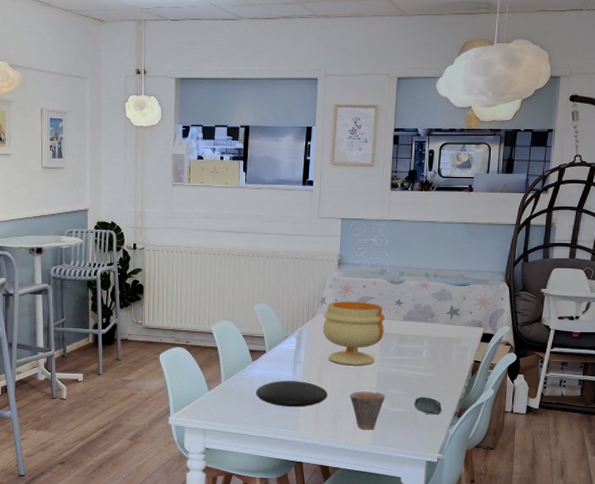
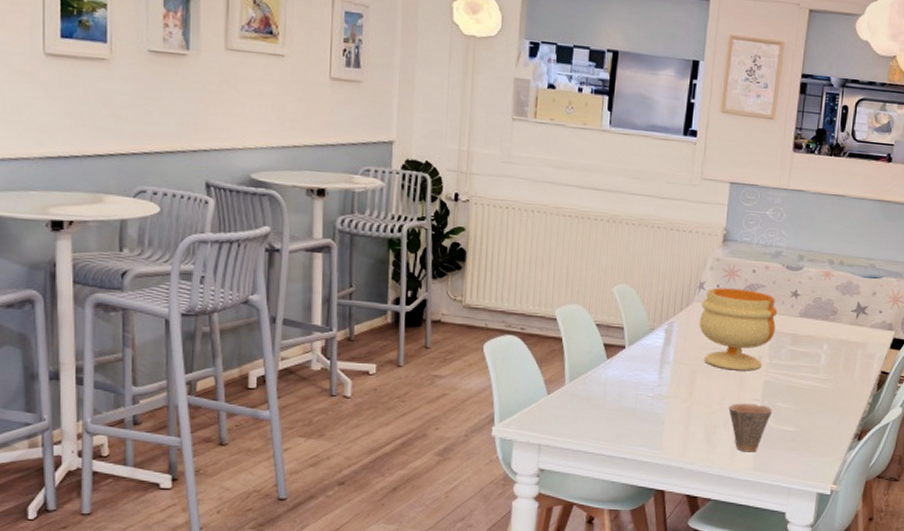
plate: present [256,381,327,407] -> none [609,385,701,421]
oval tray: present [415,397,441,415] -> none [807,413,839,436]

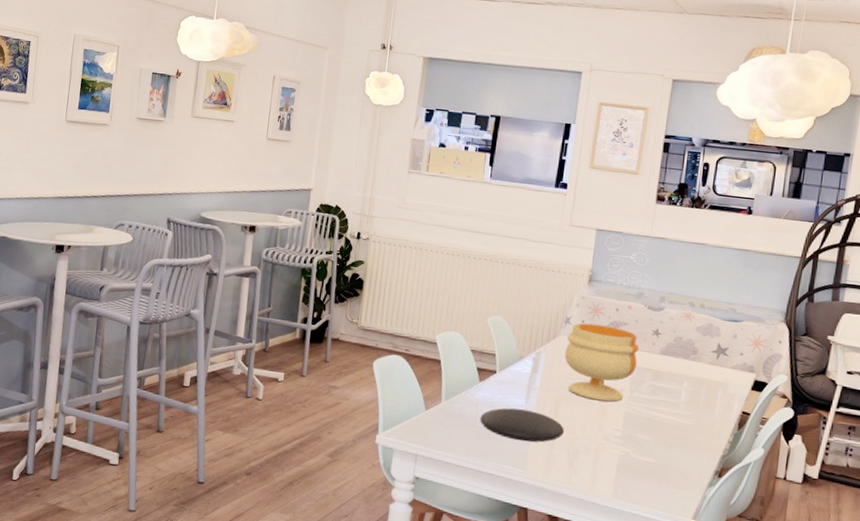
plate: none [609,385,701,421] -> present [479,408,564,442]
cup: present [728,403,772,453] -> none [590,431,632,480]

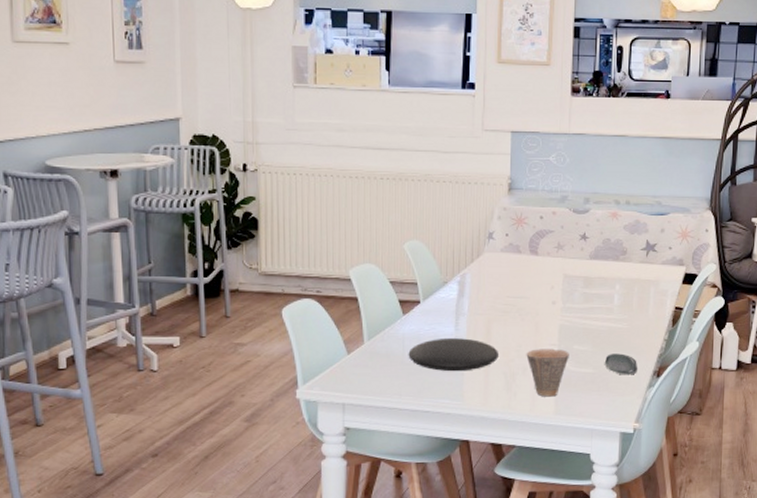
footed bowl: present [564,323,640,402] -> none [491,236,568,317]
cup: none [590,431,632,480] -> present [526,348,569,397]
oval tray: none [667,447,699,471] -> present [605,353,637,375]

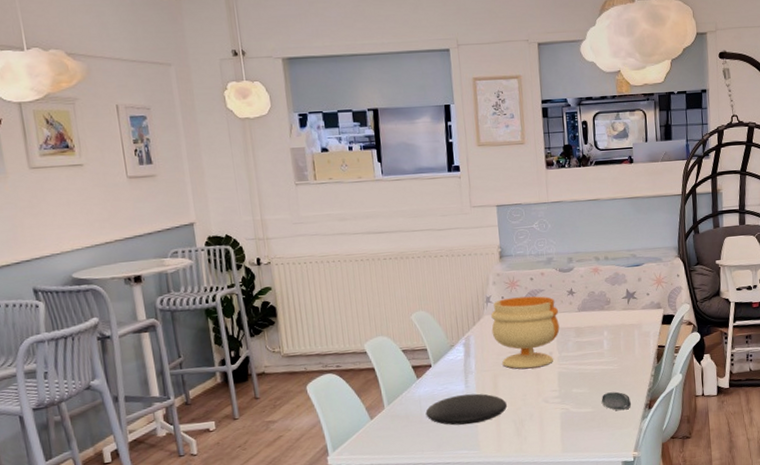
footed bowl: none [491,236,568,317] -> present [491,296,560,369]
cup: present [526,348,569,397] -> none [531,394,570,438]

